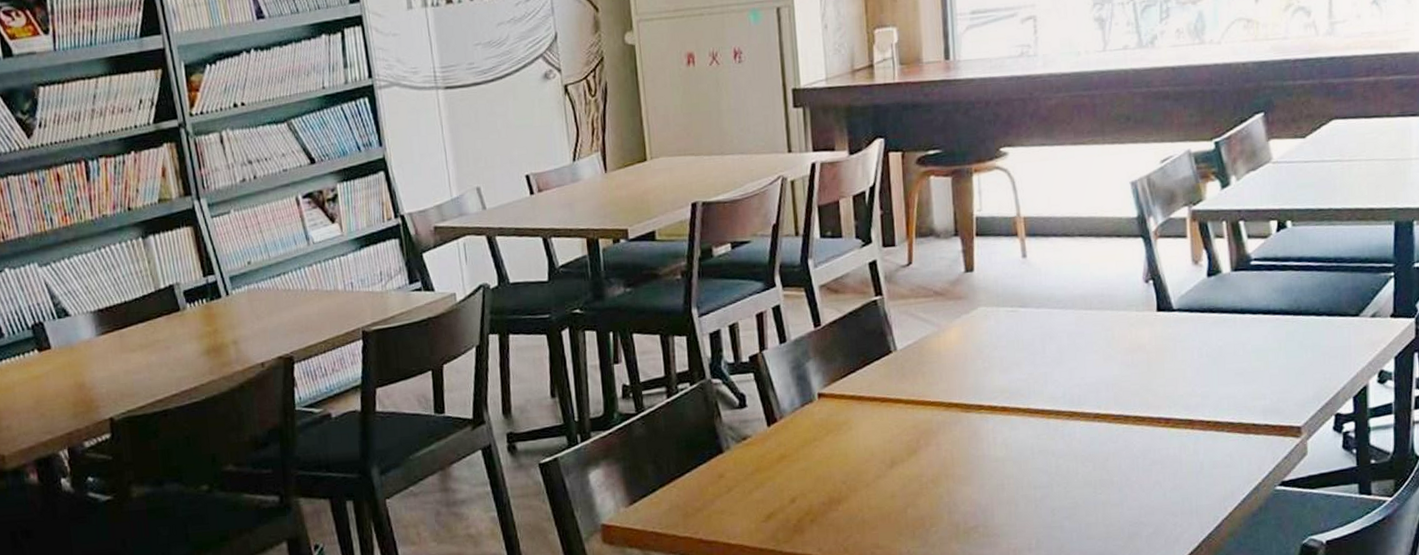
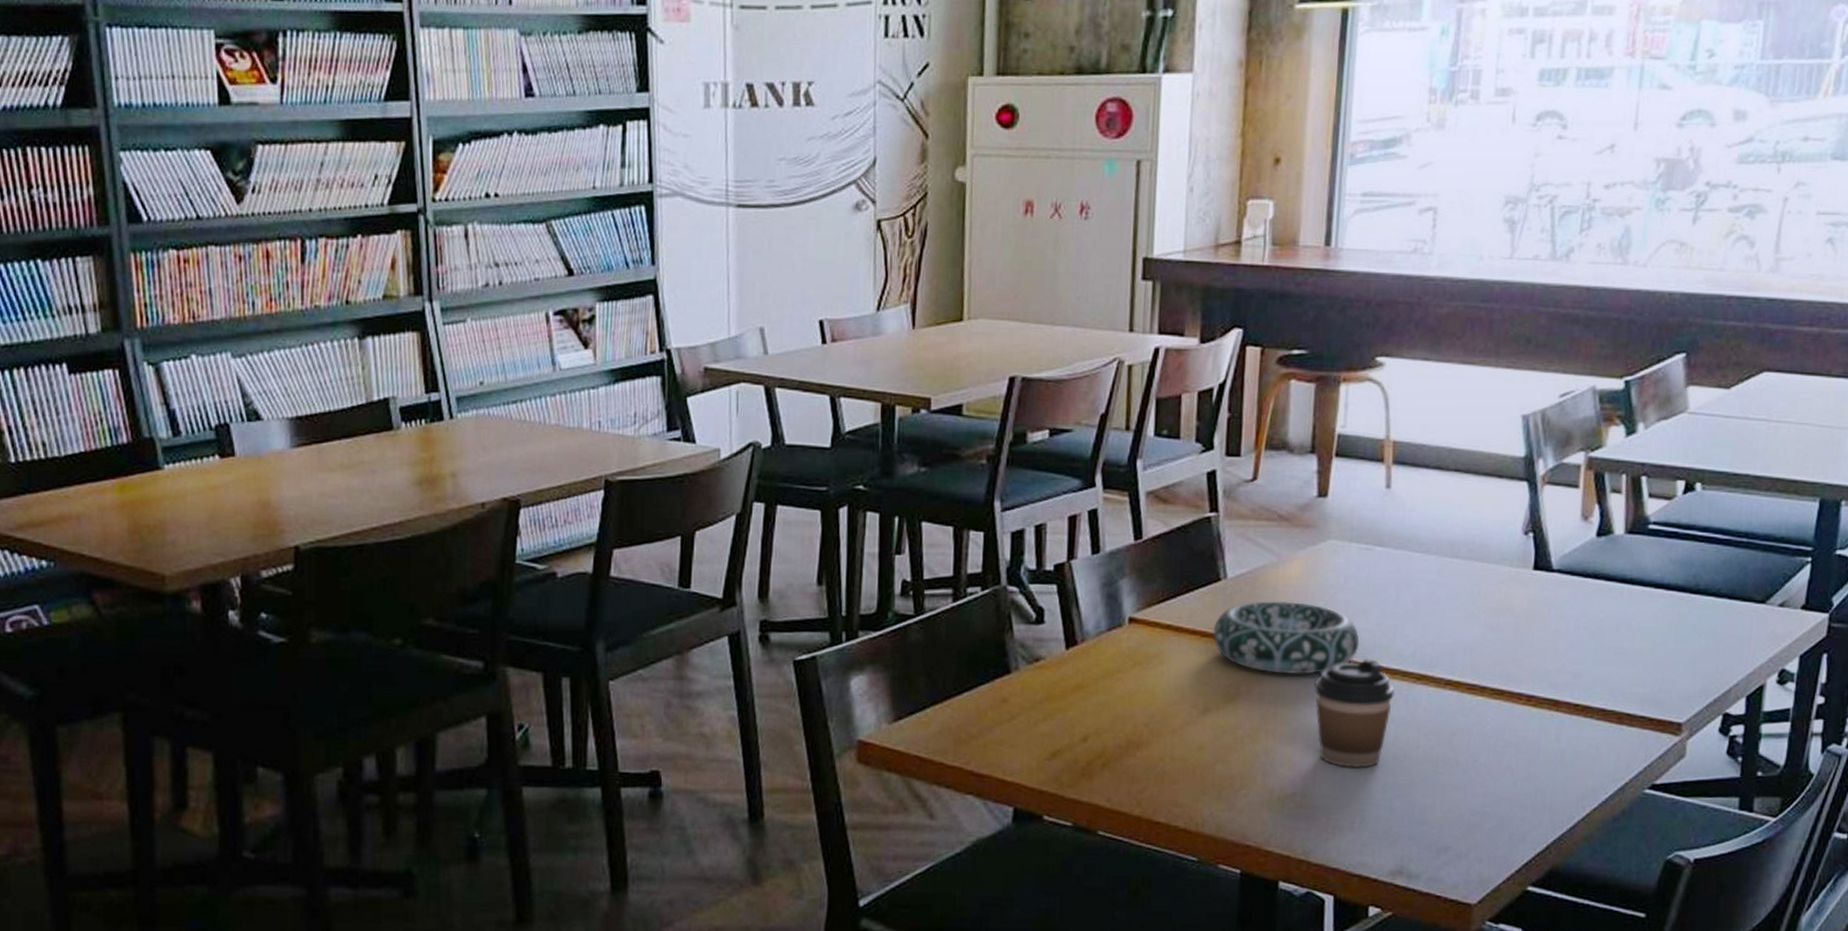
decorative bowl: none [890,363,1017,426] -> present [1212,601,1360,674]
coffee cup: none [983,404,1052,499] -> present [1314,659,1395,769]

